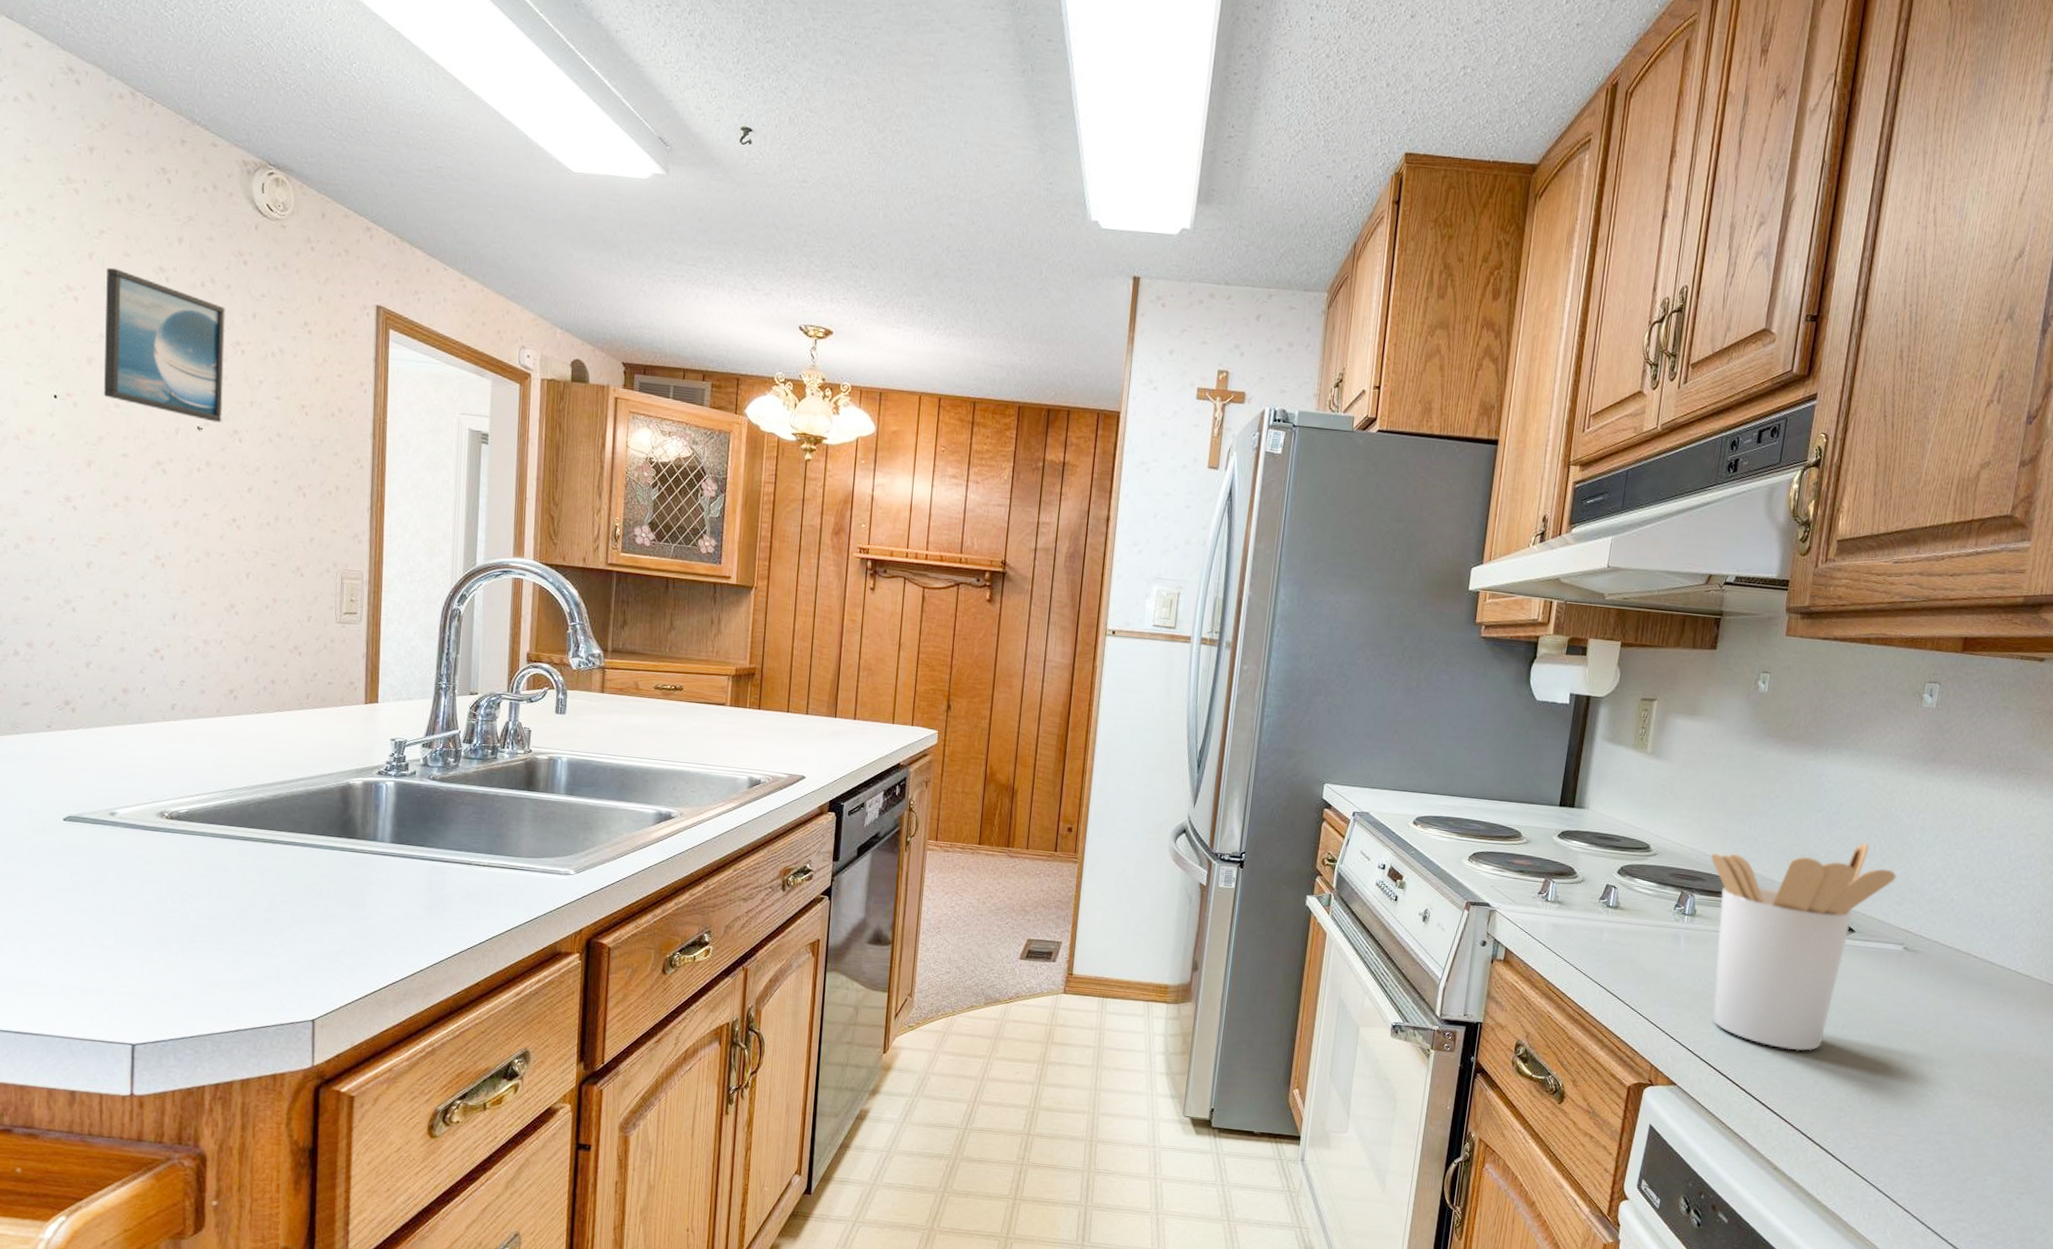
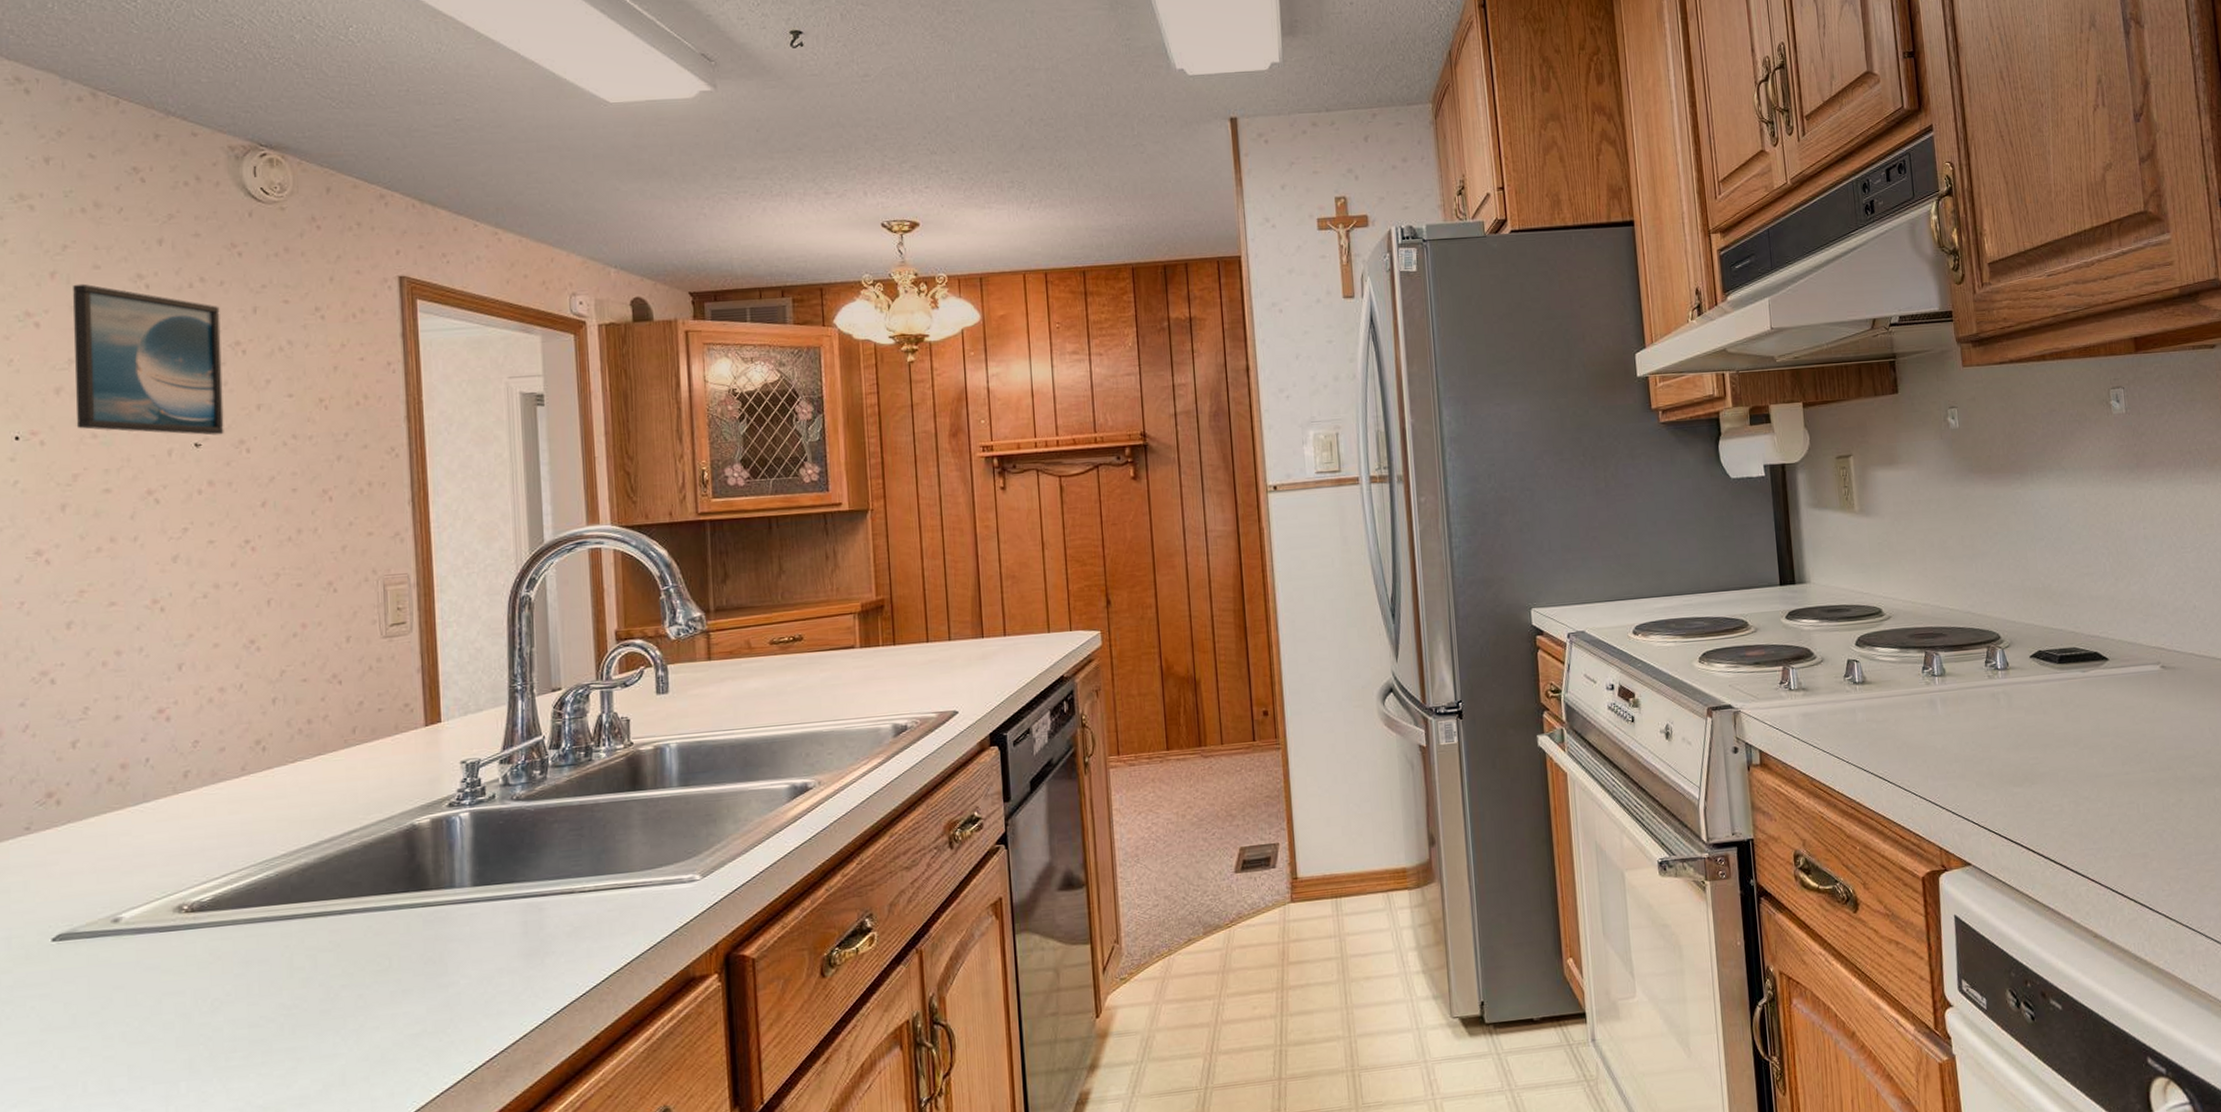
utensil holder: present [1711,842,1896,1051] -> none [1946,563,2134,801]

